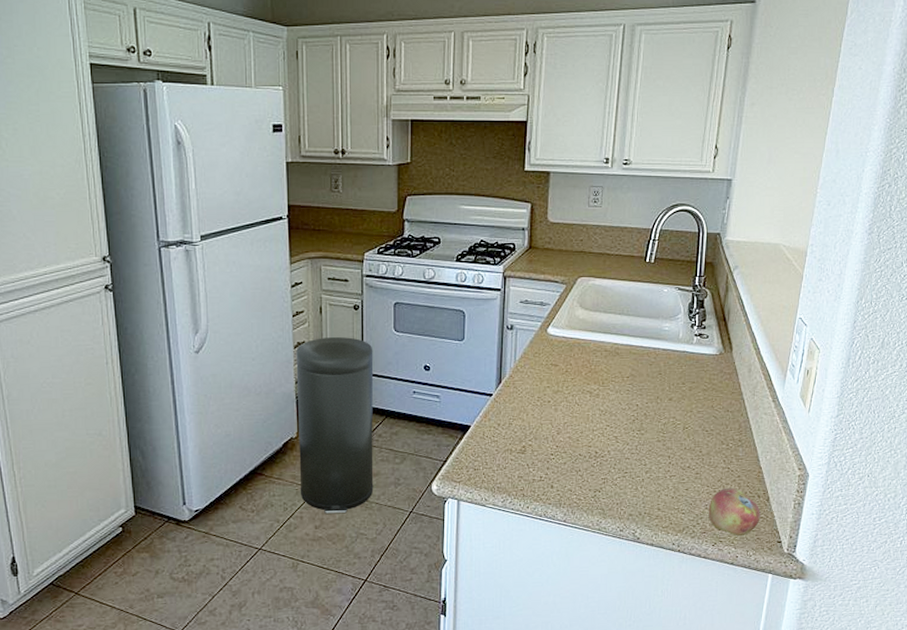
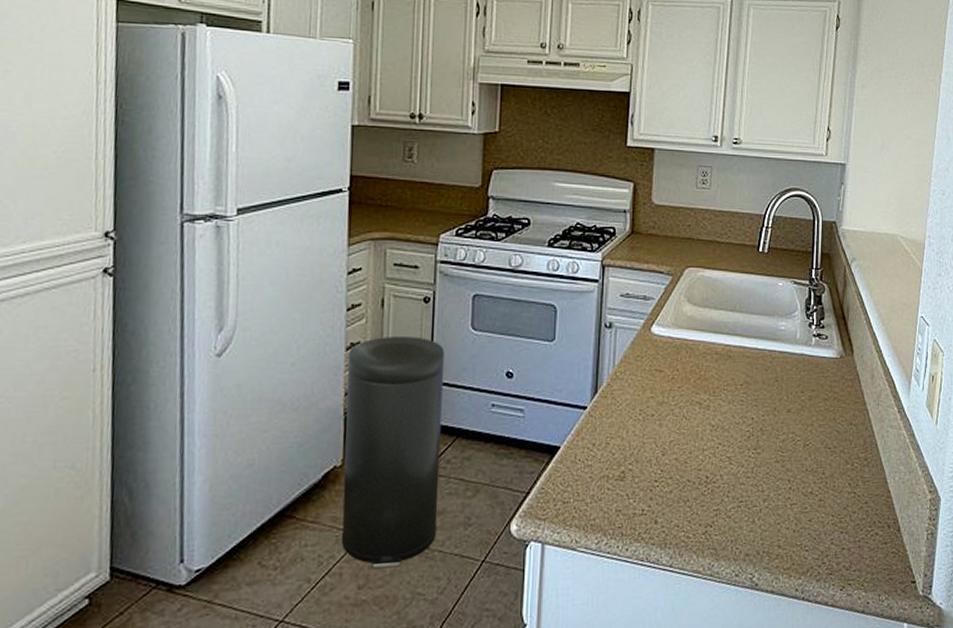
fruit: present [708,487,761,537] -> none [834,516,892,577]

